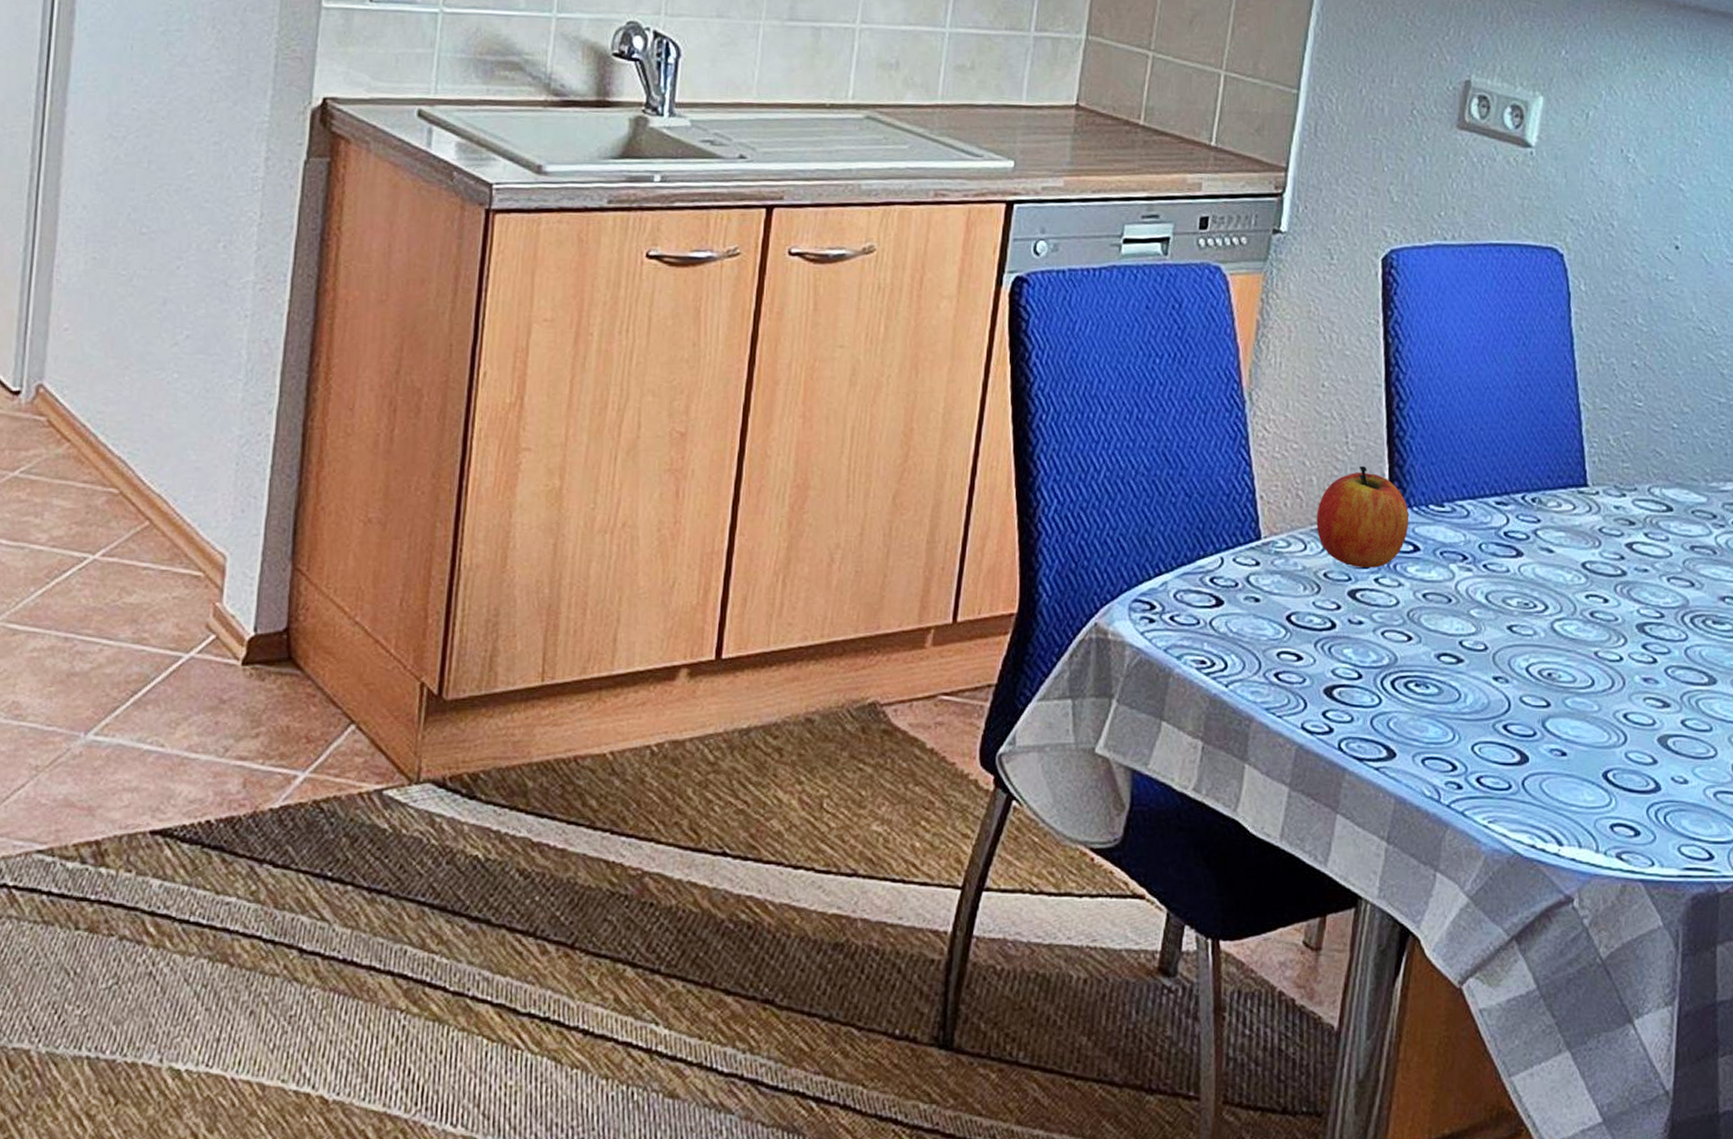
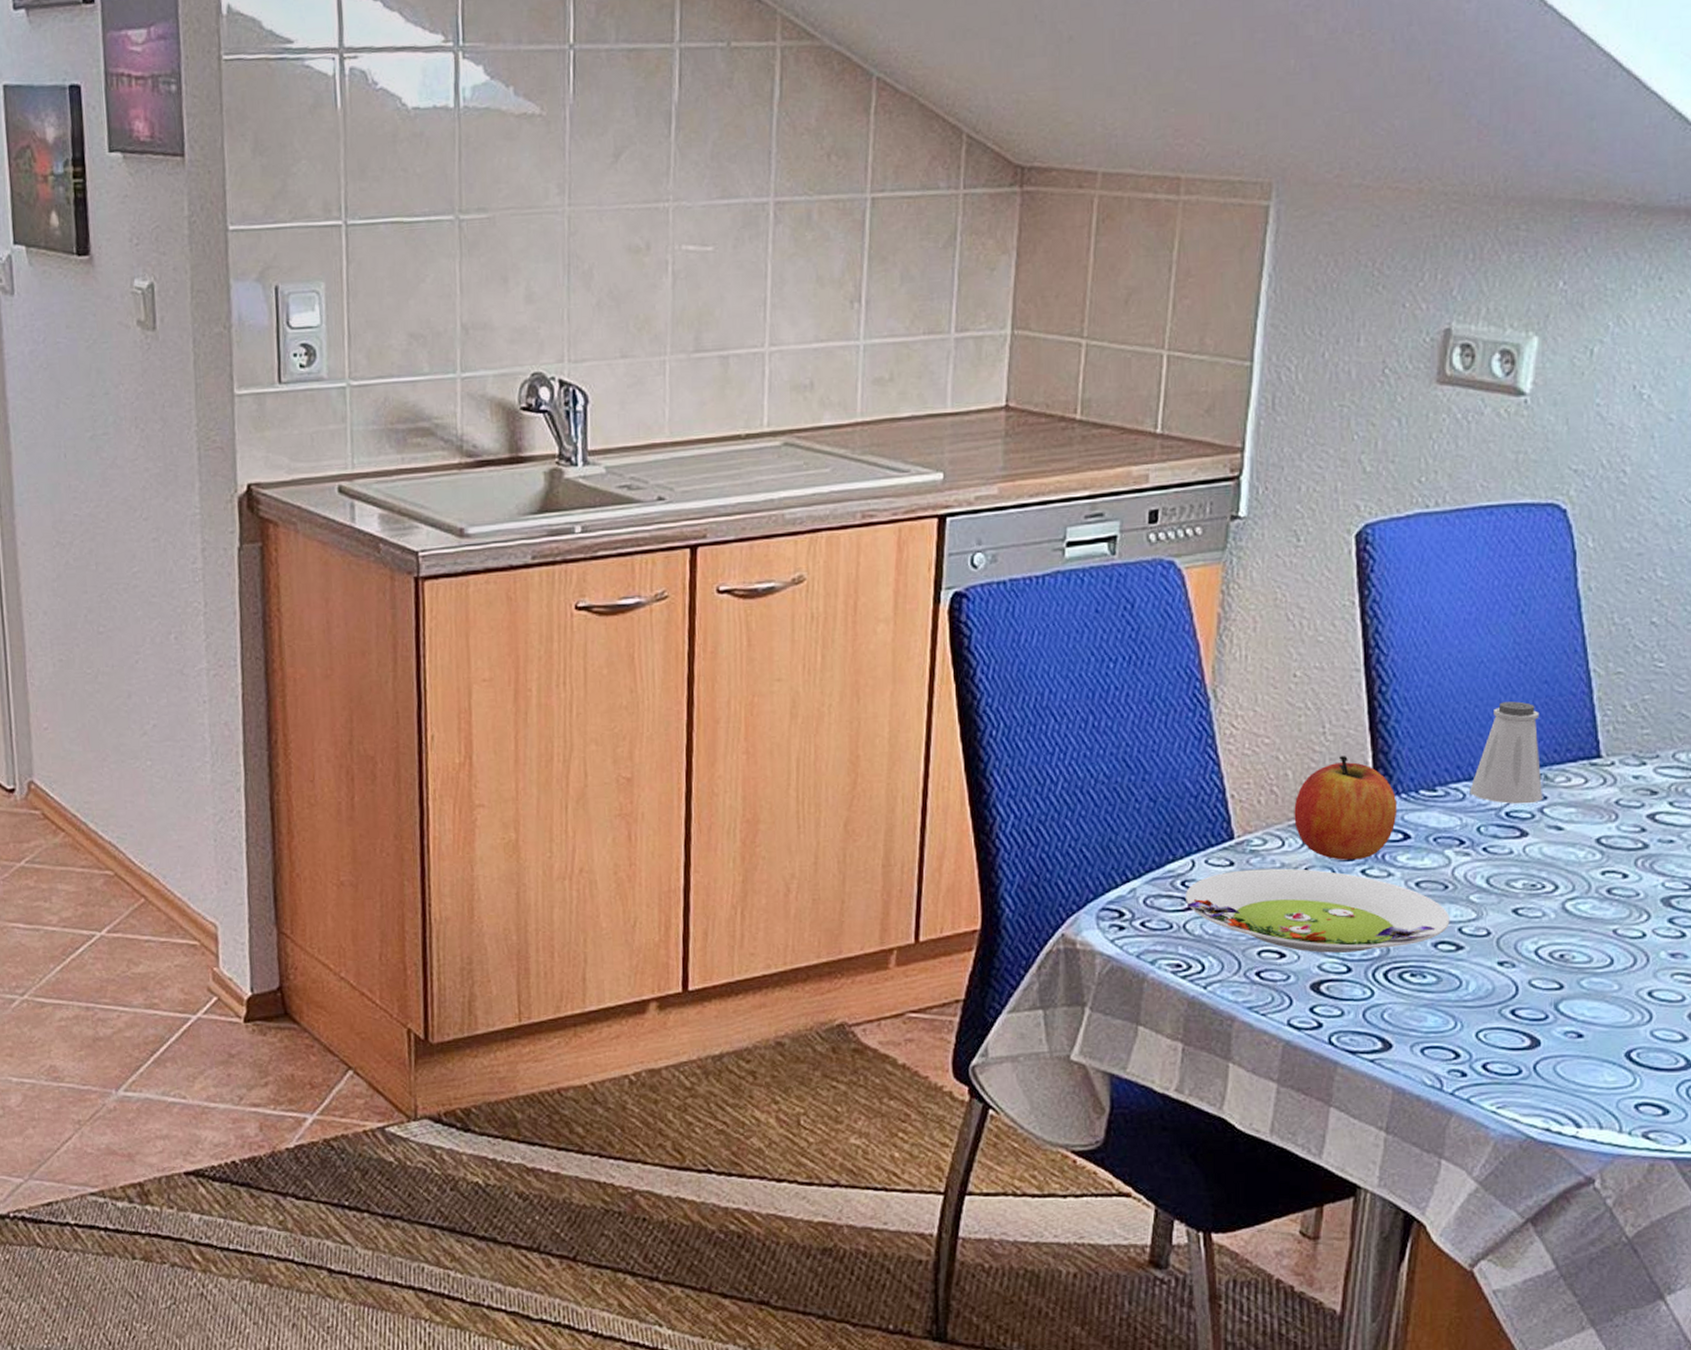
salad plate: none [1213,570,1452,659] -> present [1186,868,1450,953]
saltshaker: none [1473,427,1537,525] -> present [1469,701,1543,804]

